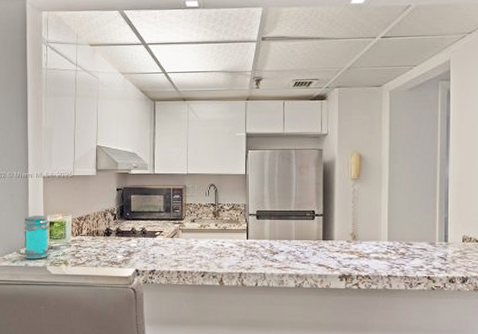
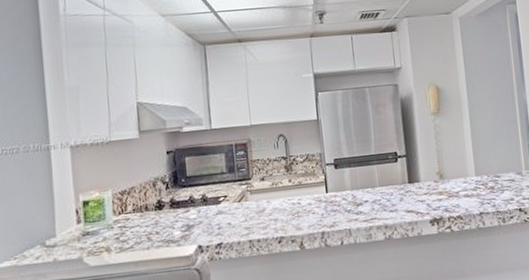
jar: present [24,215,49,259] -> none [48,194,85,253]

